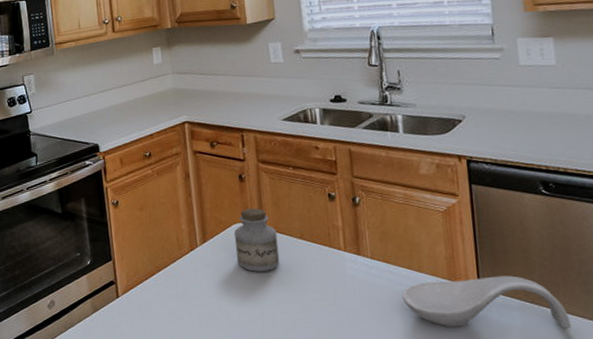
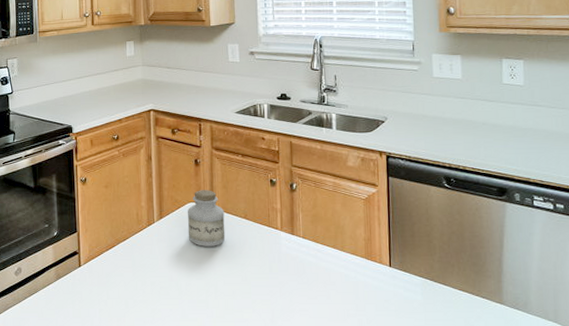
spoon rest: present [402,275,572,329] -> none [326,256,462,303]

